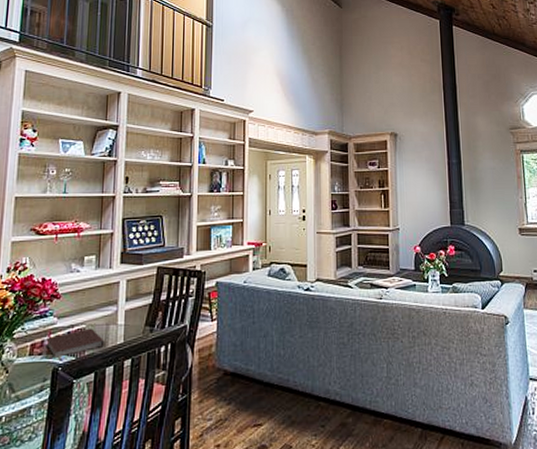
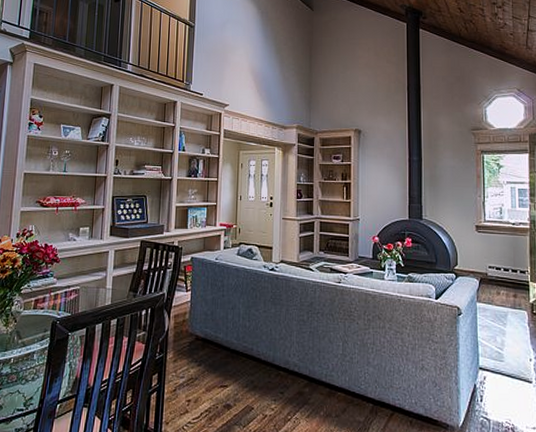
notebook: present [46,328,105,358] -> none [47,289,95,313]

